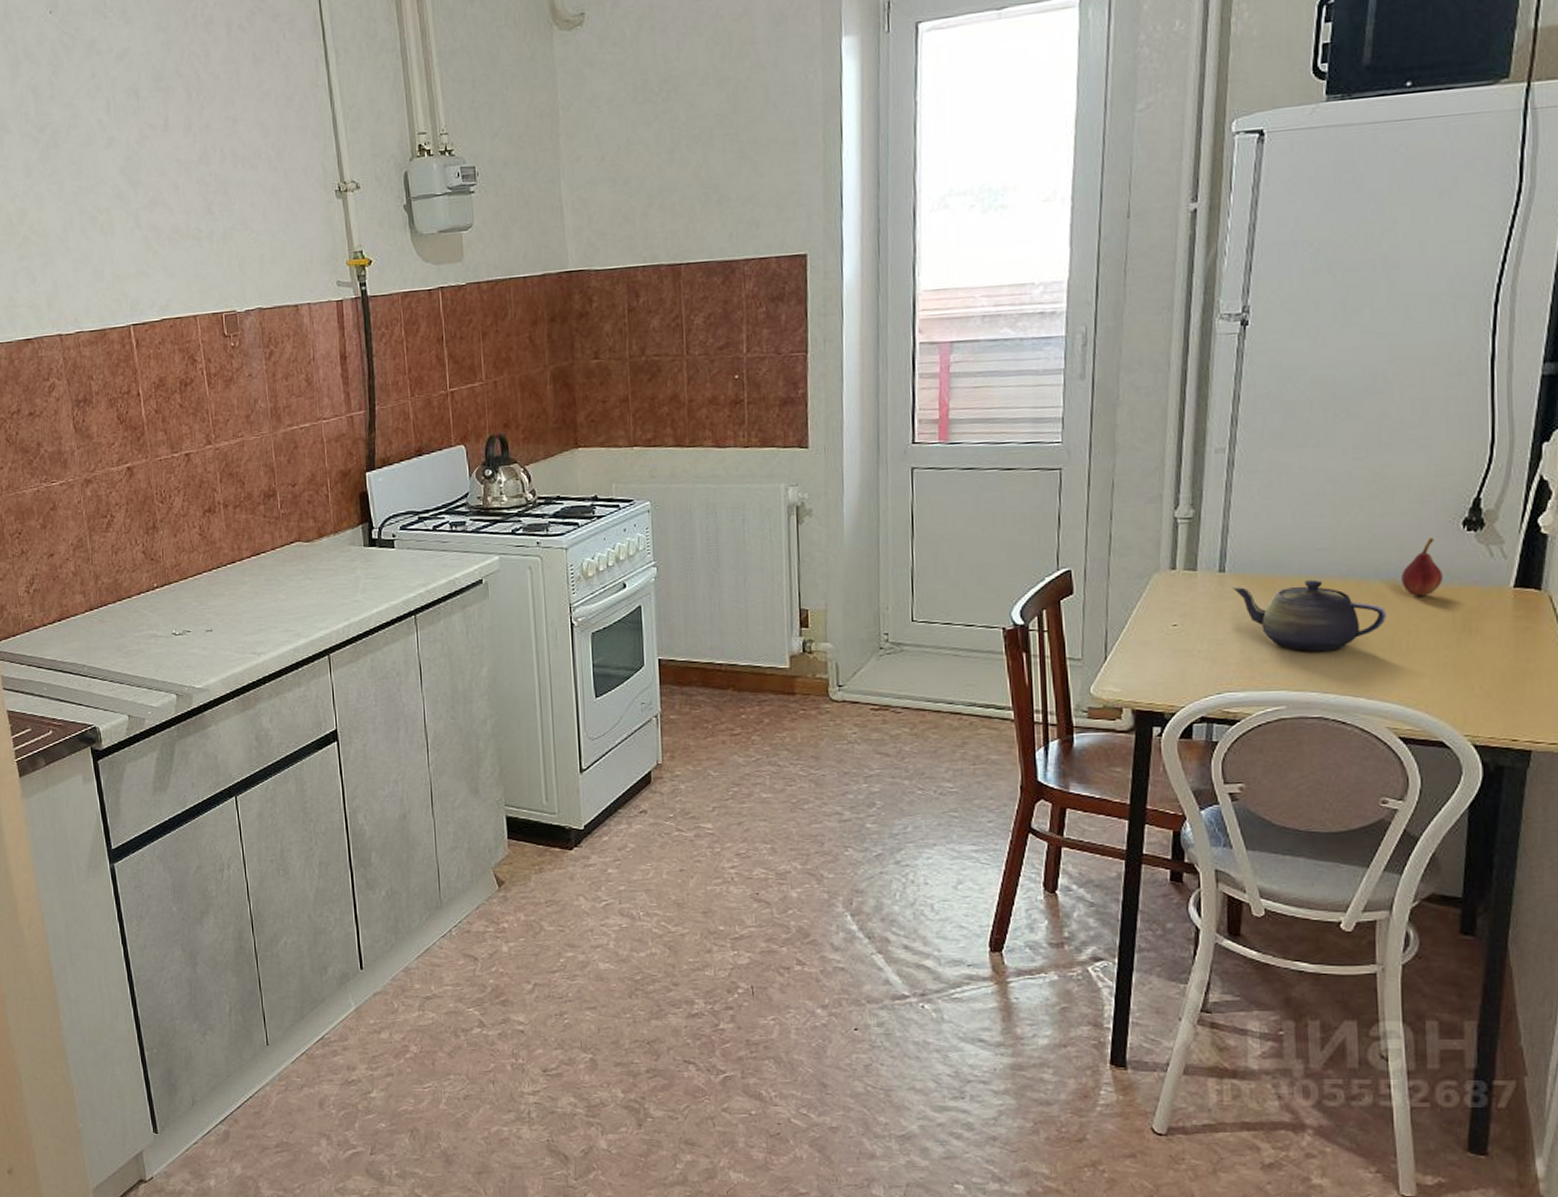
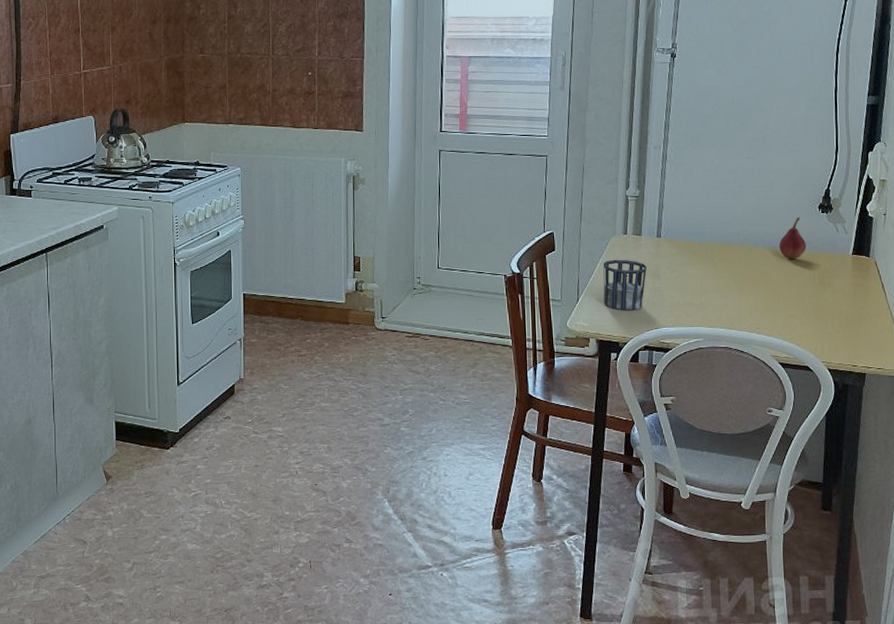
cup: none [1141,603,1204,671] -> present [603,259,647,311]
teapot: present [1231,579,1388,652] -> none [665,244,771,298]

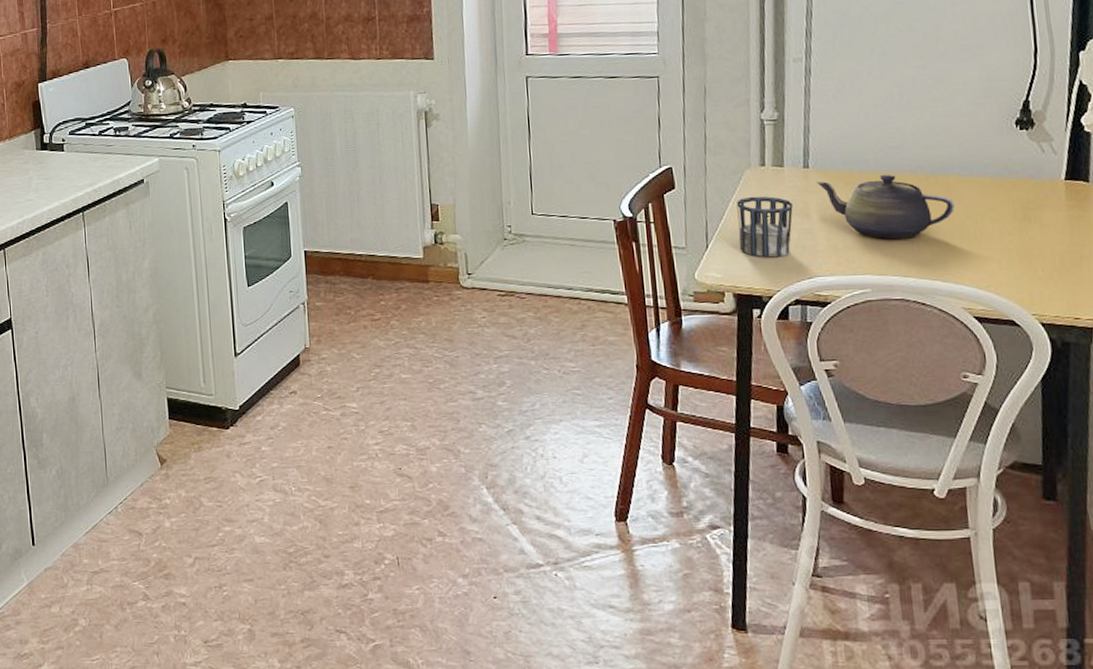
teapot: none [665,244,771,298] -> present [815,174,956,240]
fruit: present [779,217,806,259] -> none [965,136,1002,188]

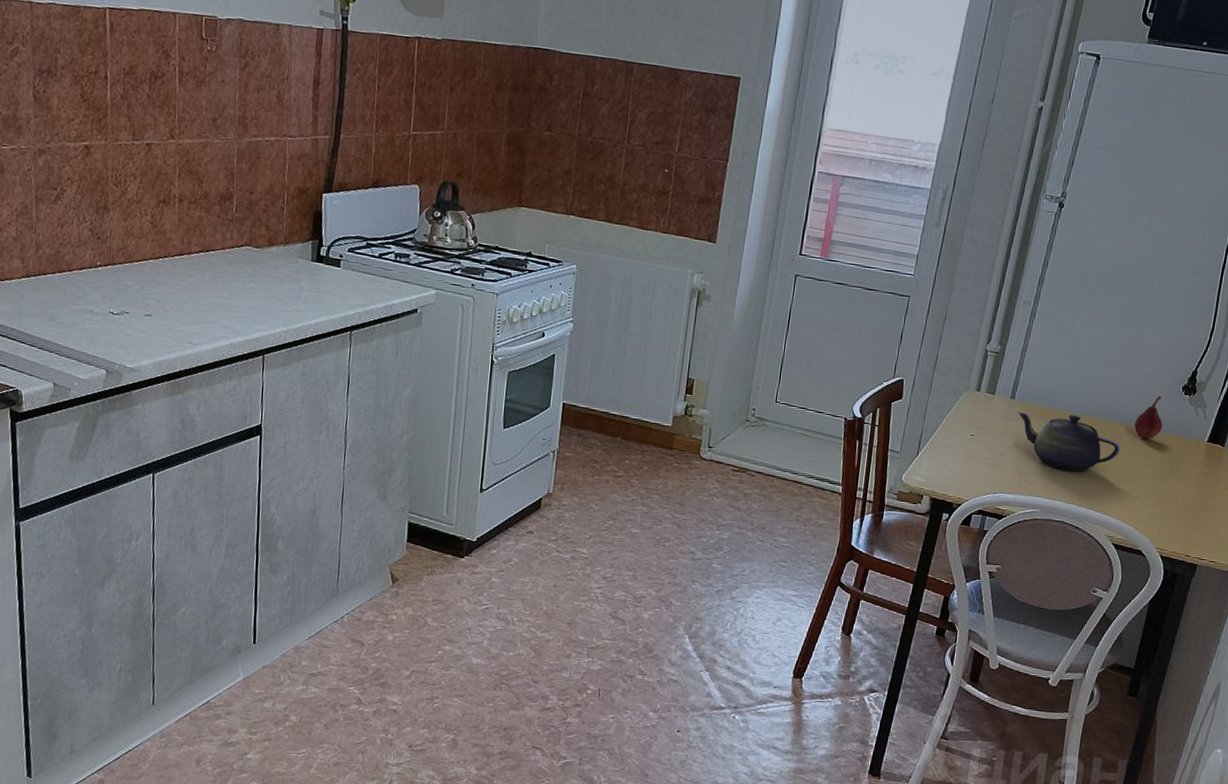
cup: present [736,196,793,258] -> none [944,416,995,472]
fruit: none [965,136,1002,188] -> present [1134,396,1163,439]

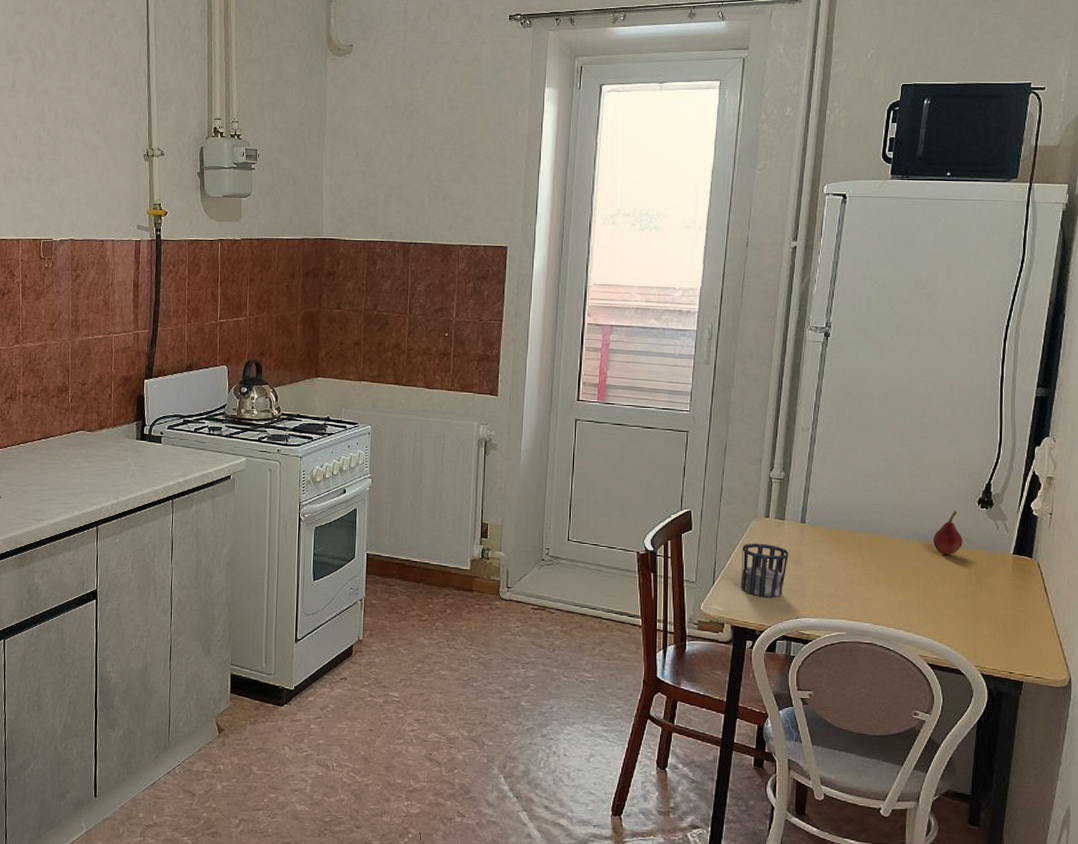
cup: none [944,416,995,472] -> present [741,543,789,598]
teapot: present [1017,412,1121,472] -> none [809,534,922,592]

